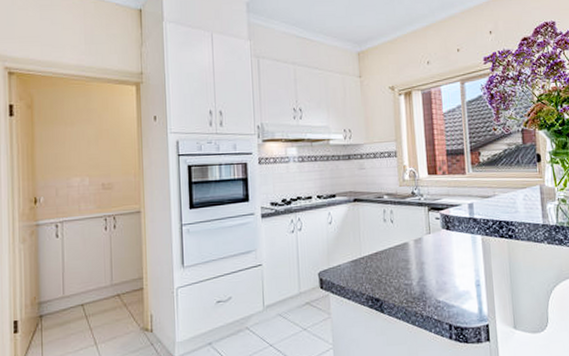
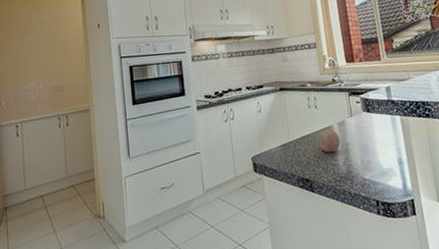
fruit: none [392,245,416,272] -> present [318,128,341,153]

